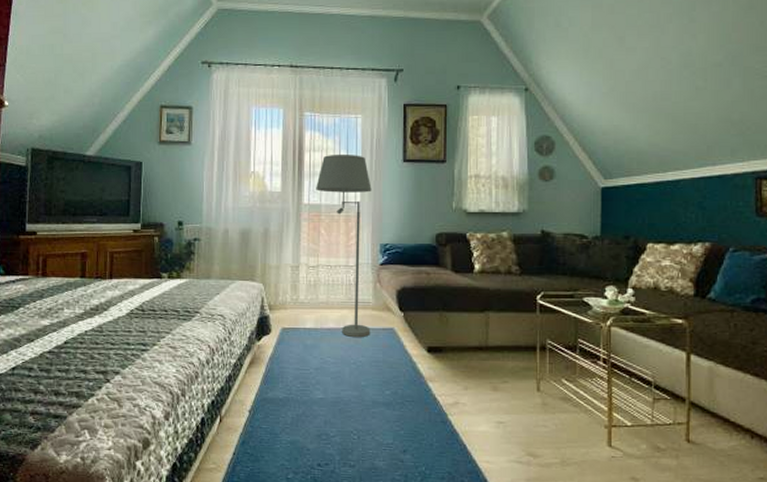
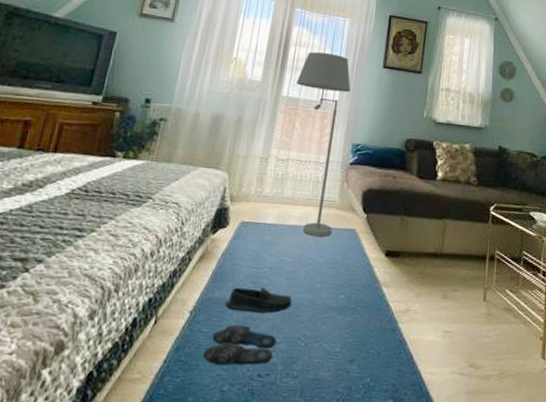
slippers: none [266,421,331,456] -> present [203,324,277,365]
shoe: none [278,387,340,411] -> present [225,287,292,314]

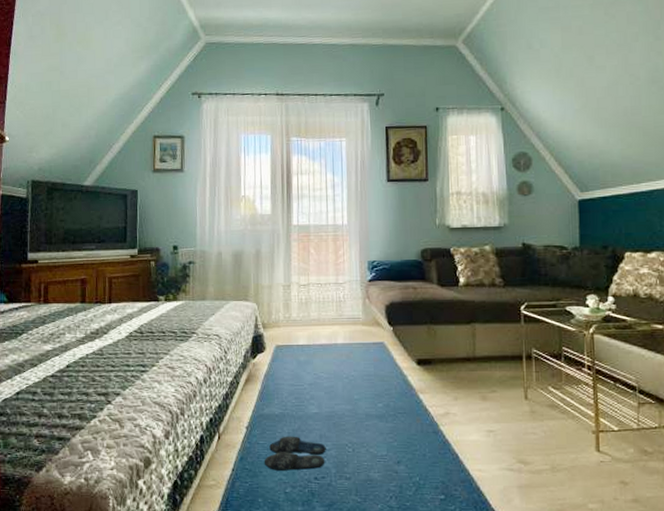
shoe: present [225,287,292,314] -> none [274,402,334,426]
floor lamp: present [296,51,351,238] -> none [304,176,362,353]

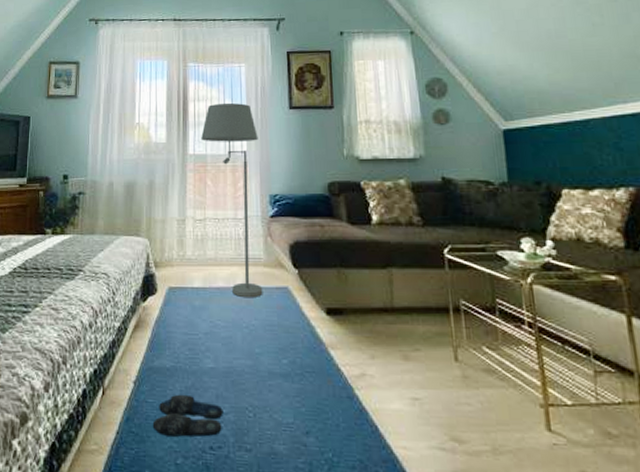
floor lamp: none [304,176,362,353] -> present [201,102,263,298]

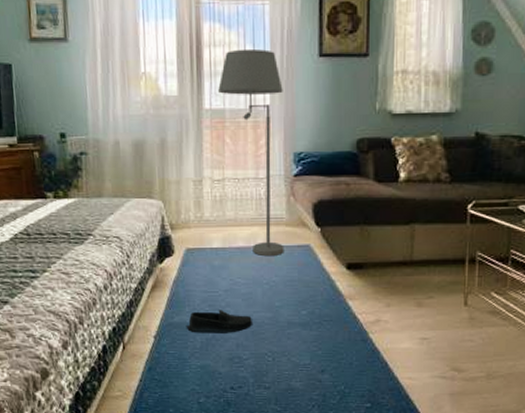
slippers: present [152,394,223,437] -> none [174,345,243,381]
shoe: none [165,354,232,383] -> present [186,310,252,335]

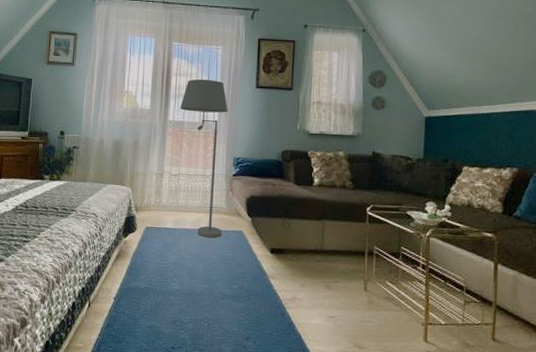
shoe: present [186,310,252,335] -> none [140,279,193,301]

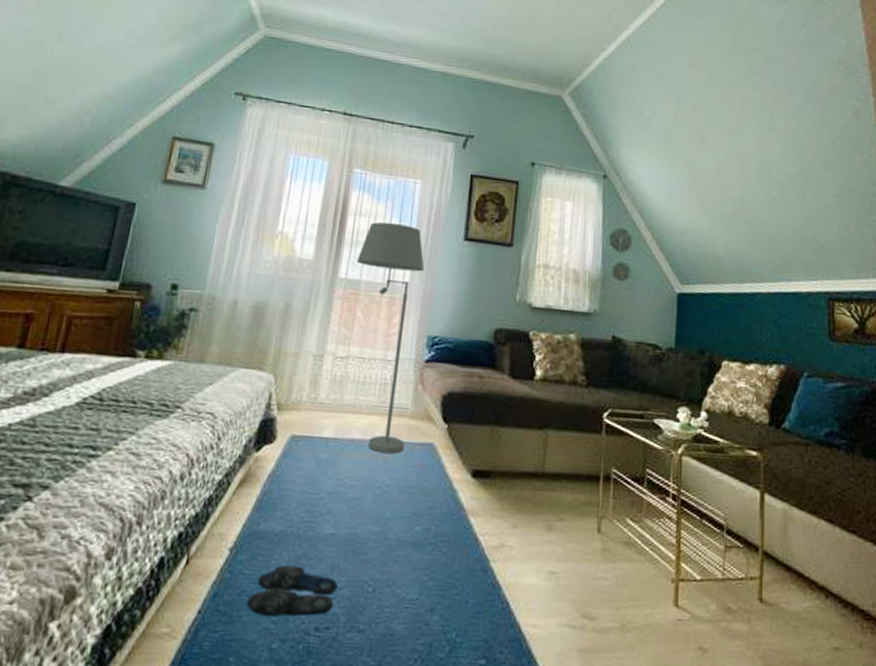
slippers: none [127,308,184,339] -> present [246,564,338,616]

